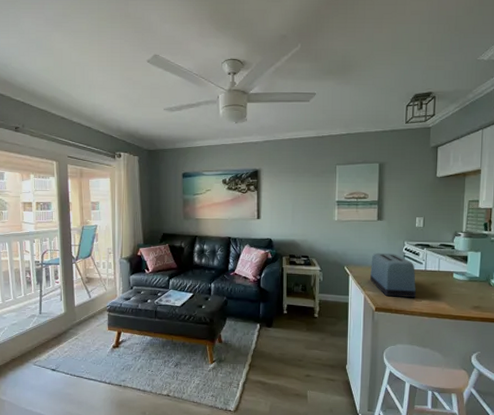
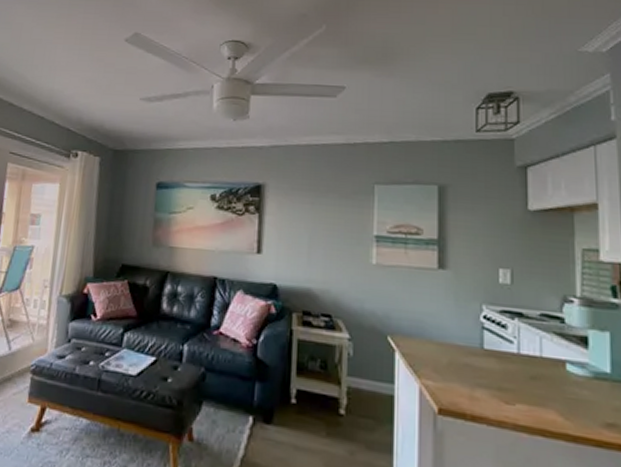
toaster: present [369,252,417,298] -> none [427,318,506,399]

